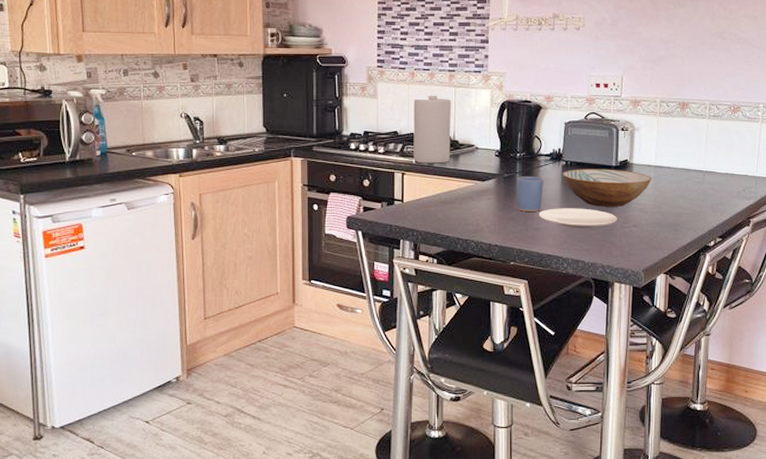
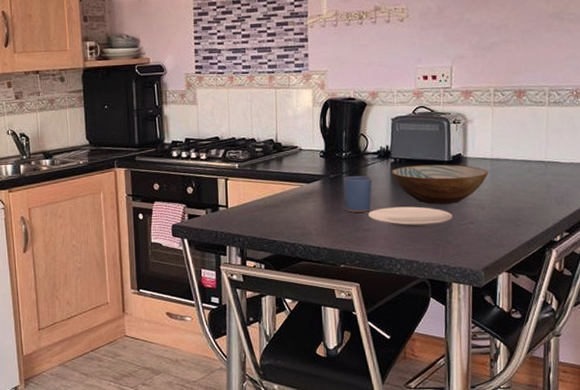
paper towel holder: present [413,95,451,164] -> none [234,98,274,168]

